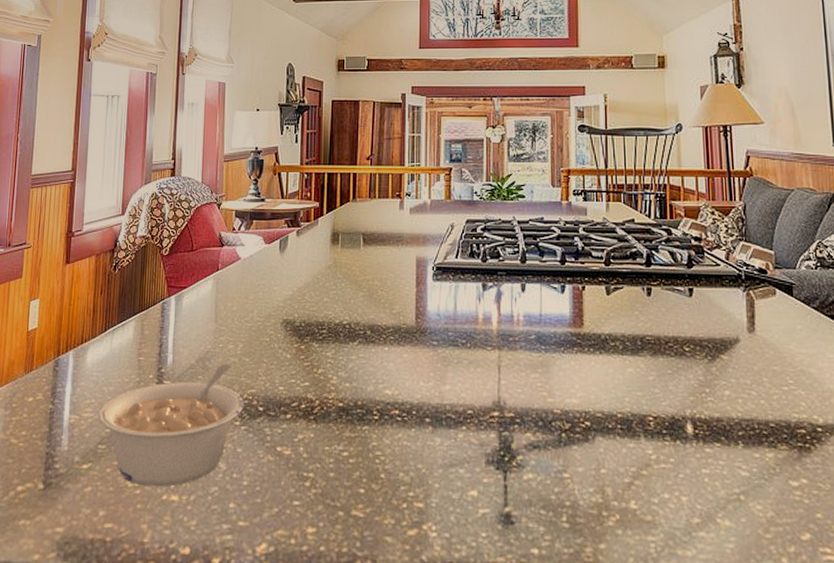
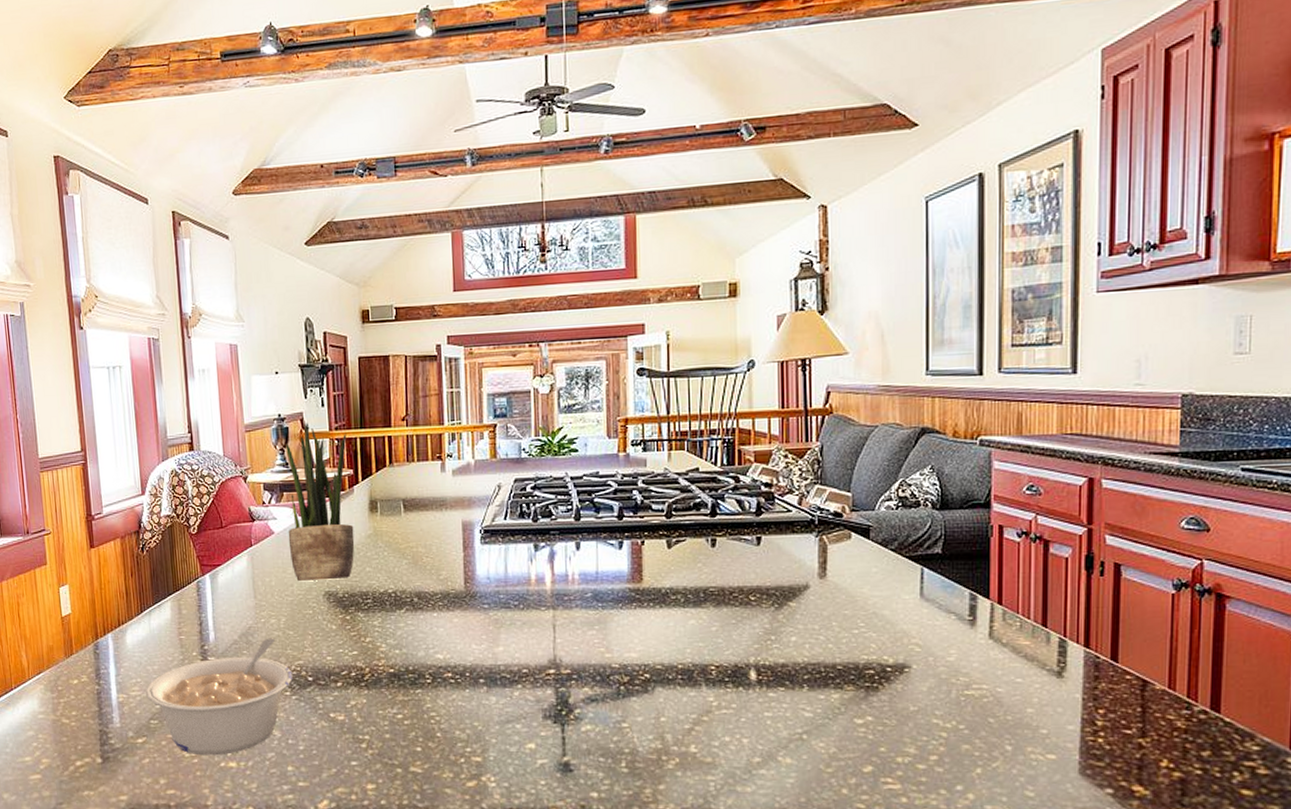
potted plant: none [253,156,316,308] -> present [285,422,355,581]

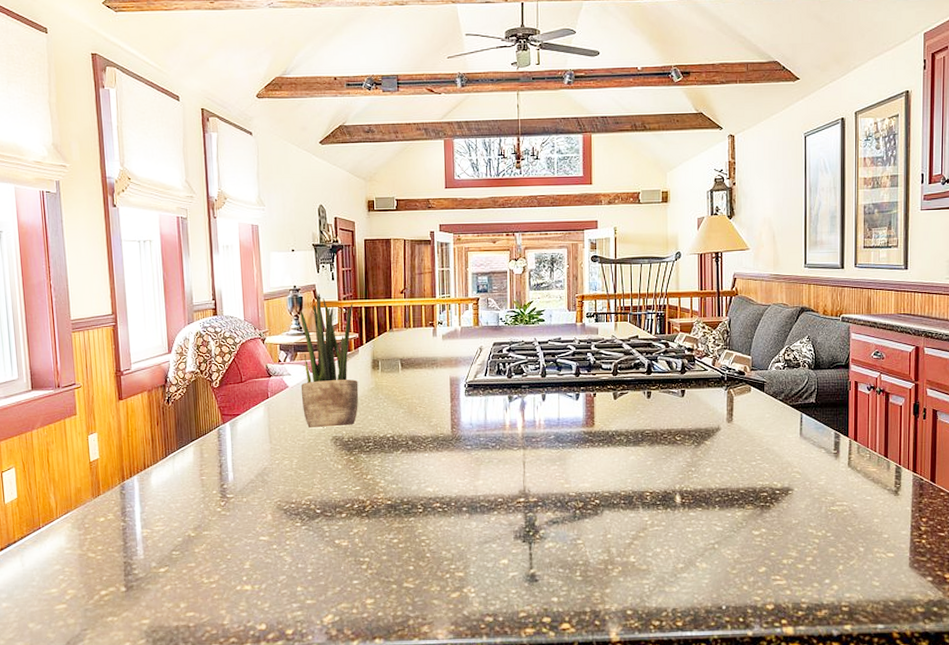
legume: present [146,638,293,756] -> none [169,477,303,581]

